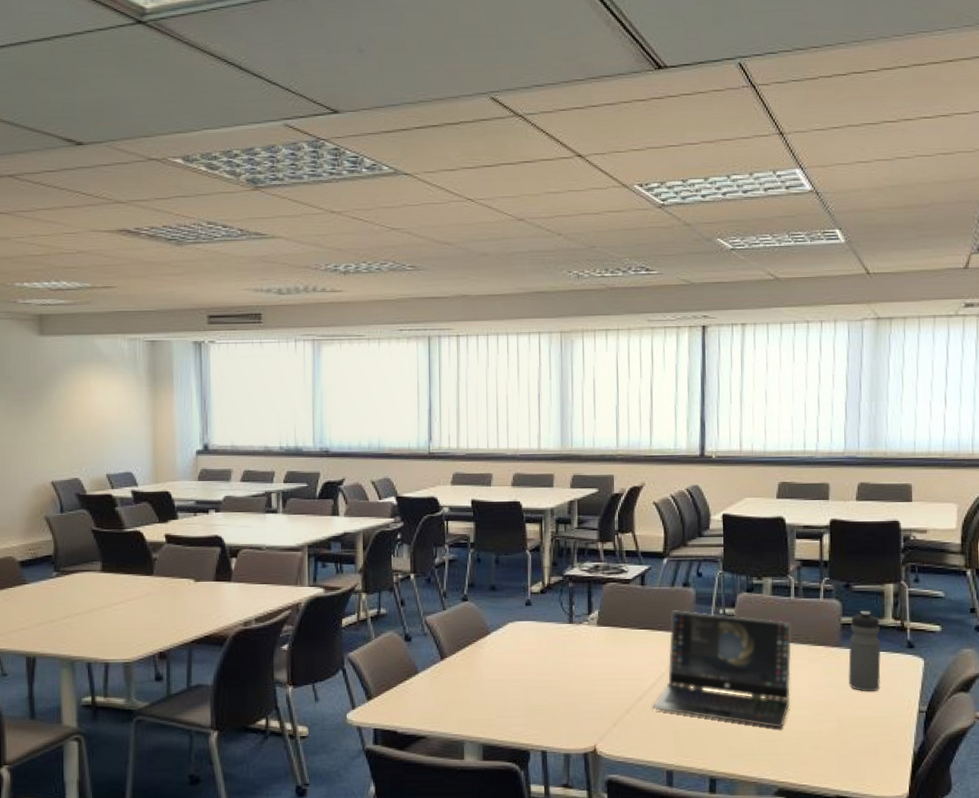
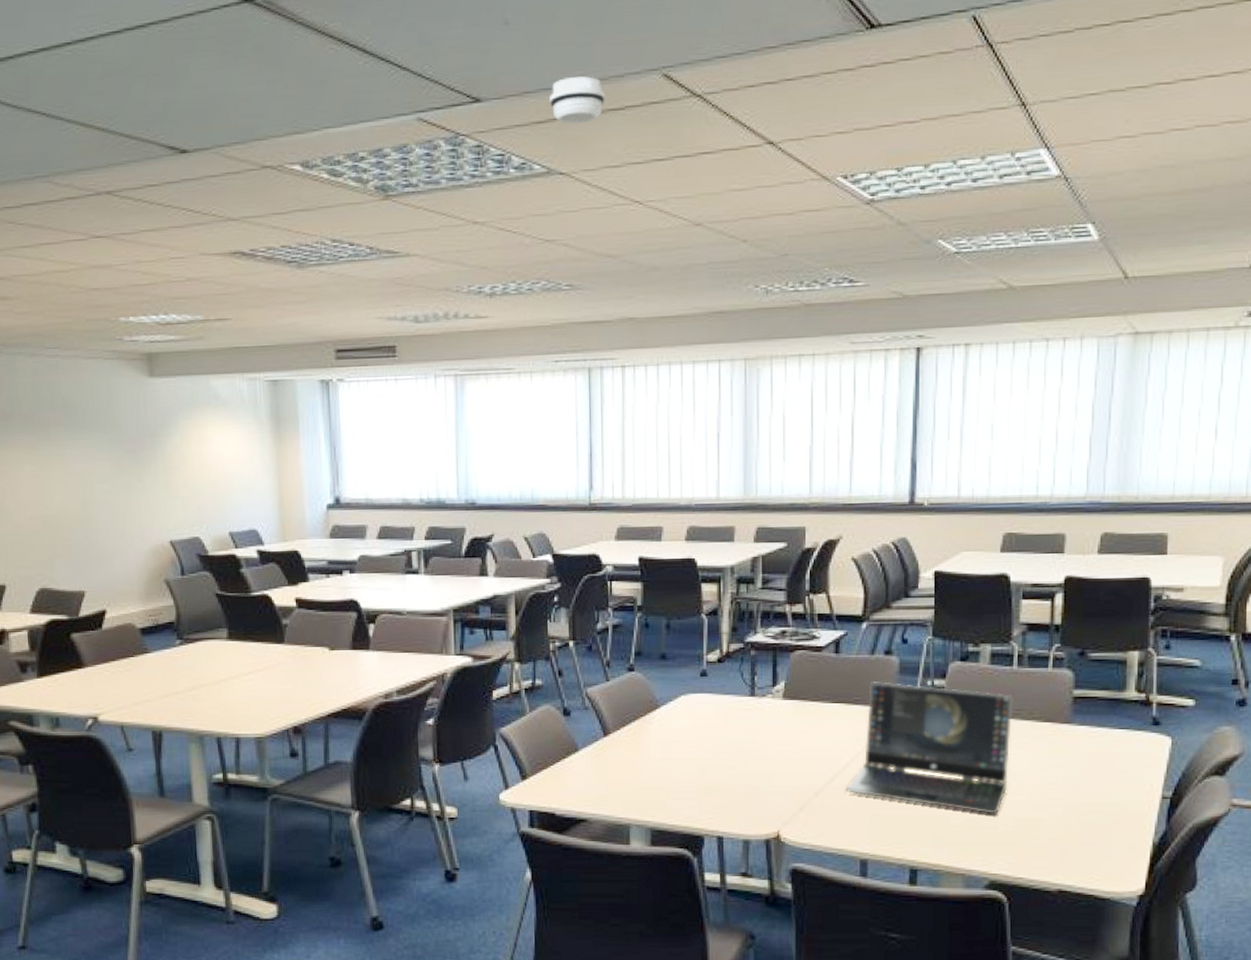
smoke detector: none [396,96,443,135] -> present [549,76,605,125]
water bottle: present [848,611,881,692] -> none [1078,682,1120,775]

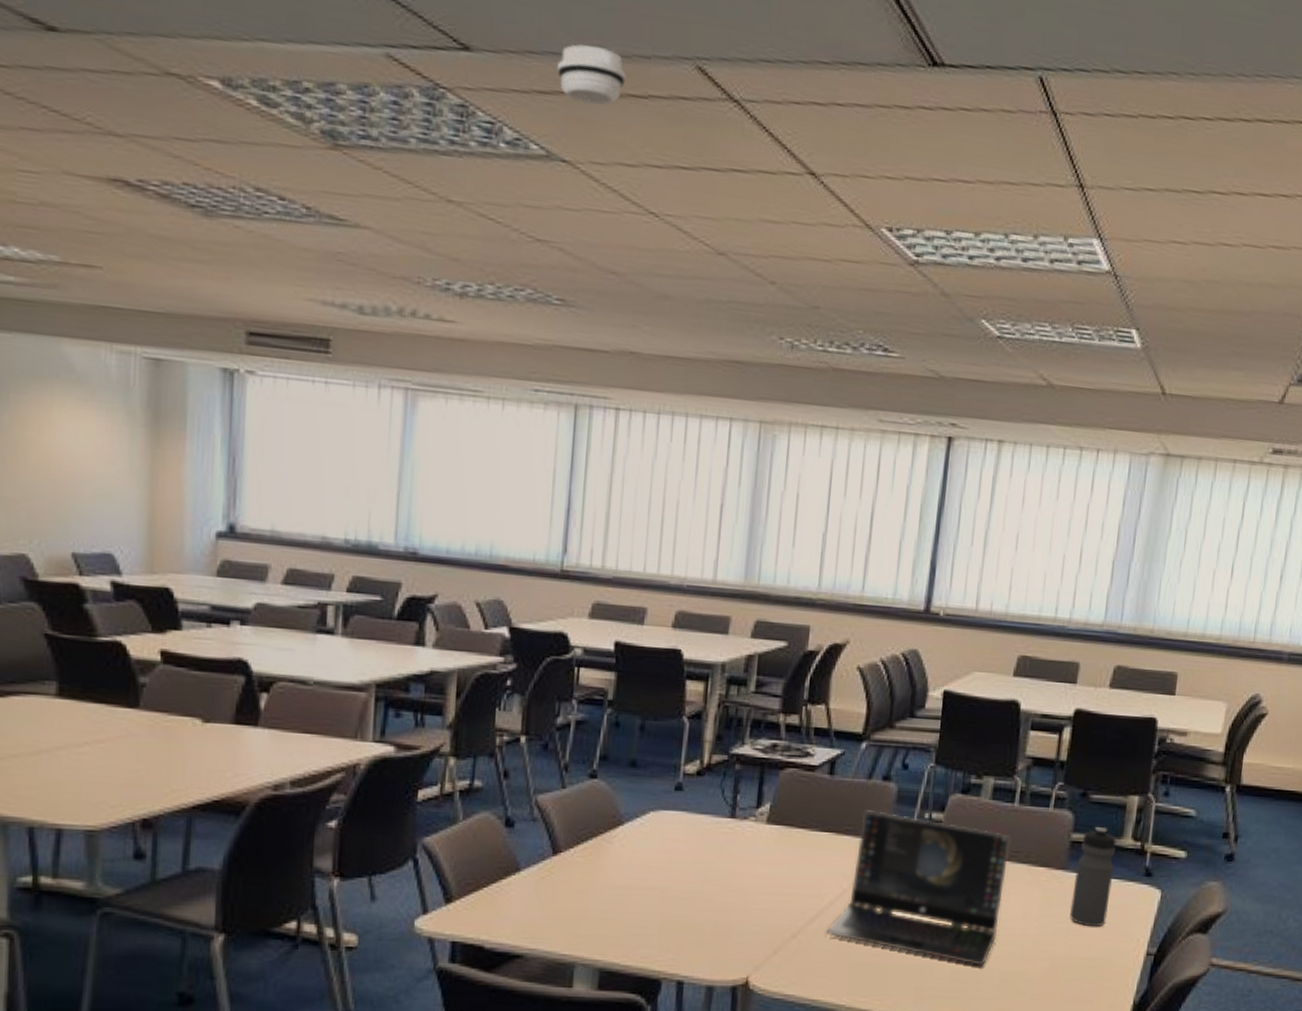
water bottle: none [1078,682,1120,775] -> present [1070,827,1116,927]

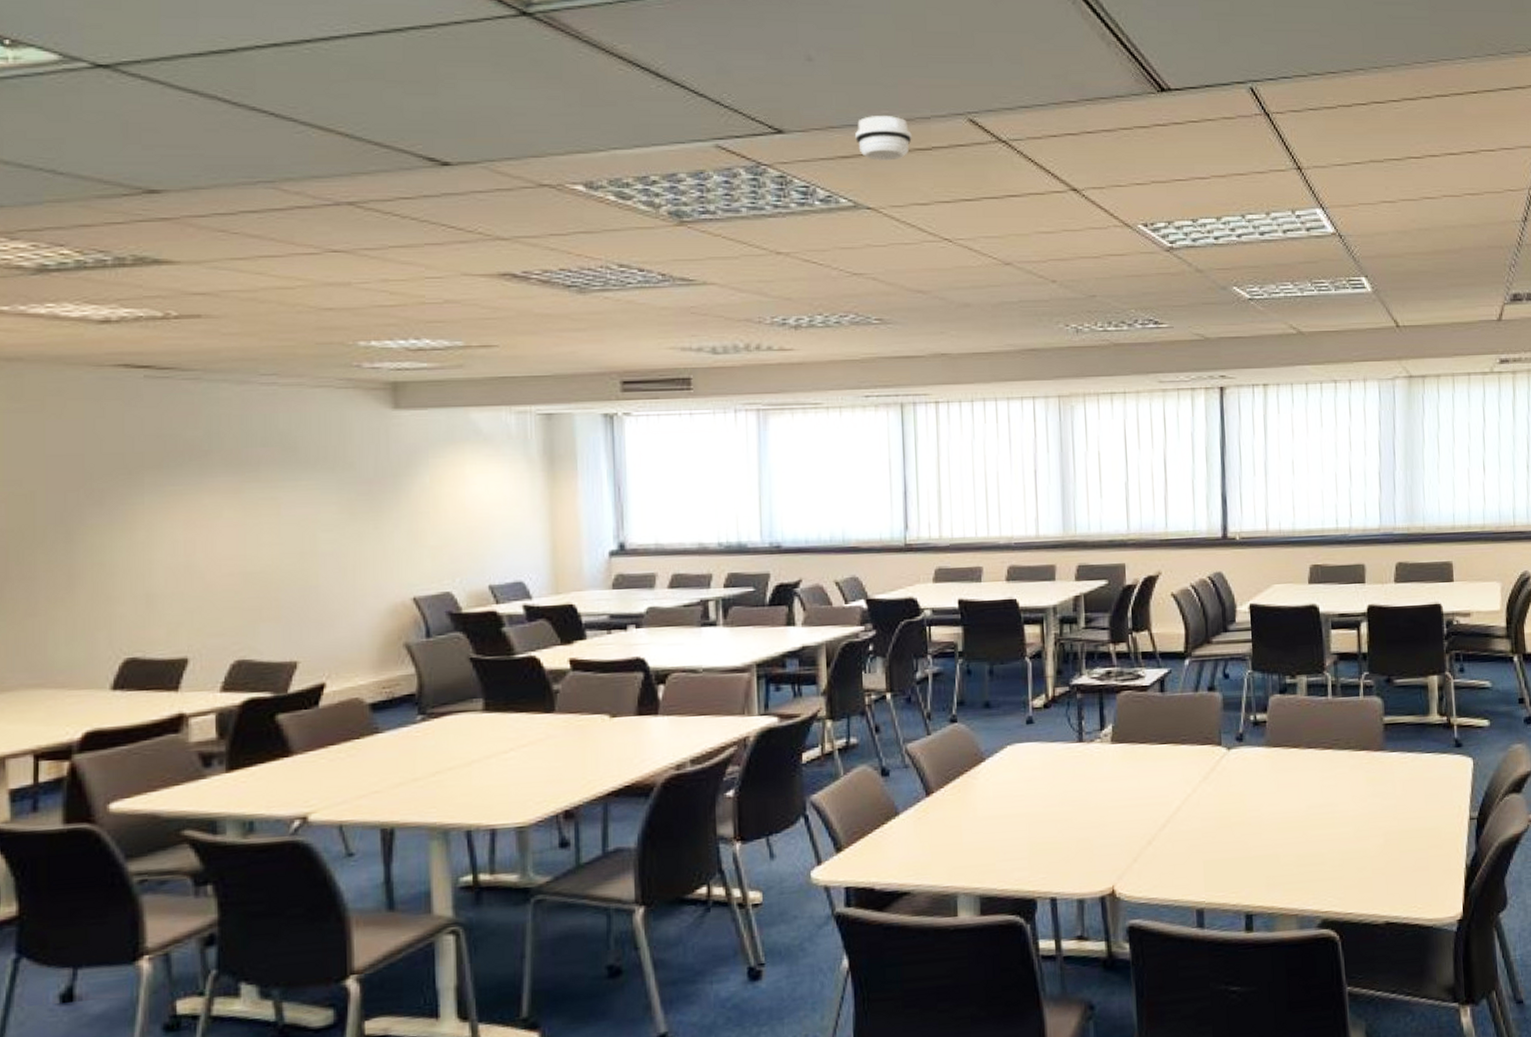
laptop computer: present [826,809,1012,967] -> none [1178,718,1332,850]
water bottle: present [1070,827,1116,927] -> none [1392,708,1428,800]

